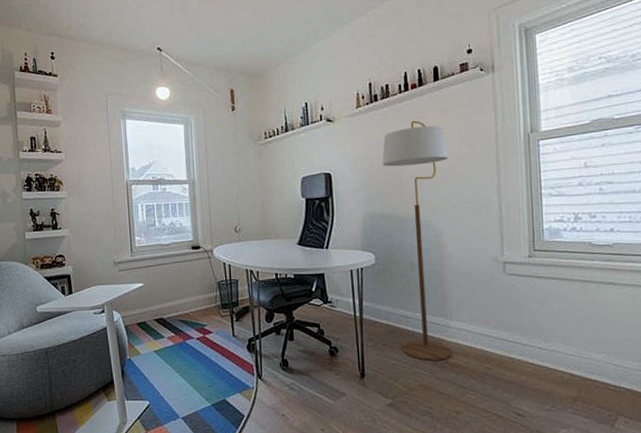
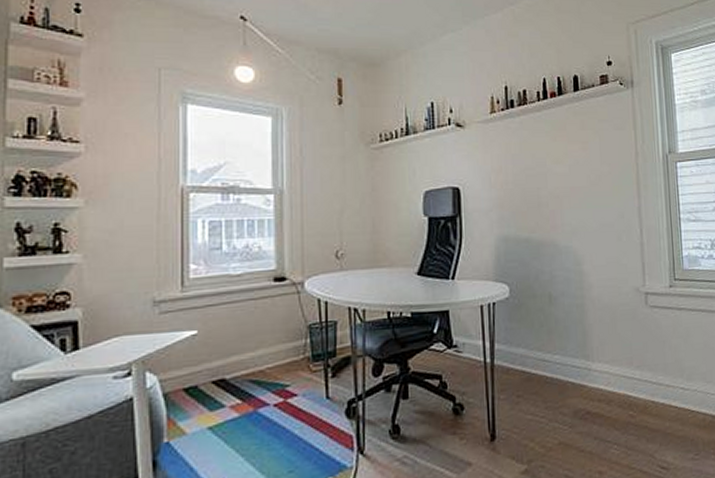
floor lamp: present [382,120,453,361] -> none [518,132,595,413]

